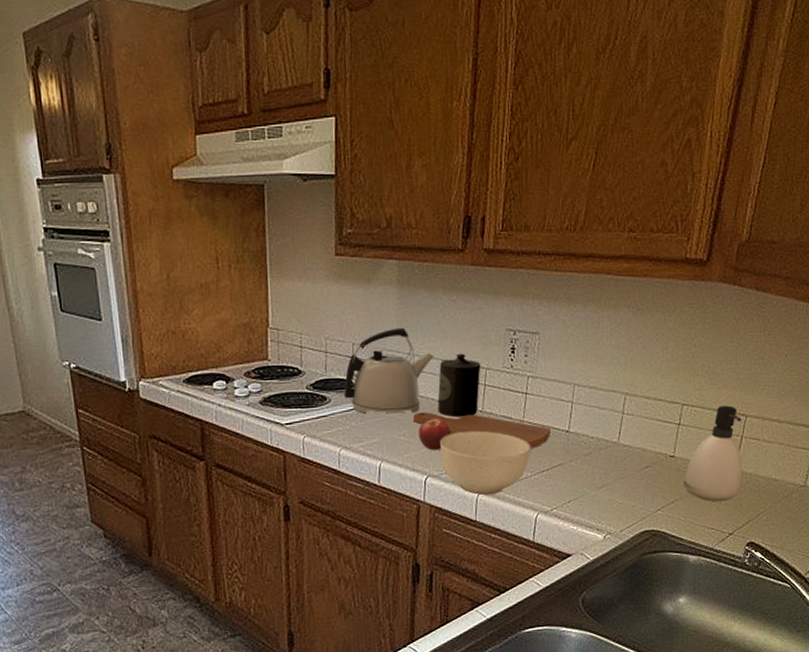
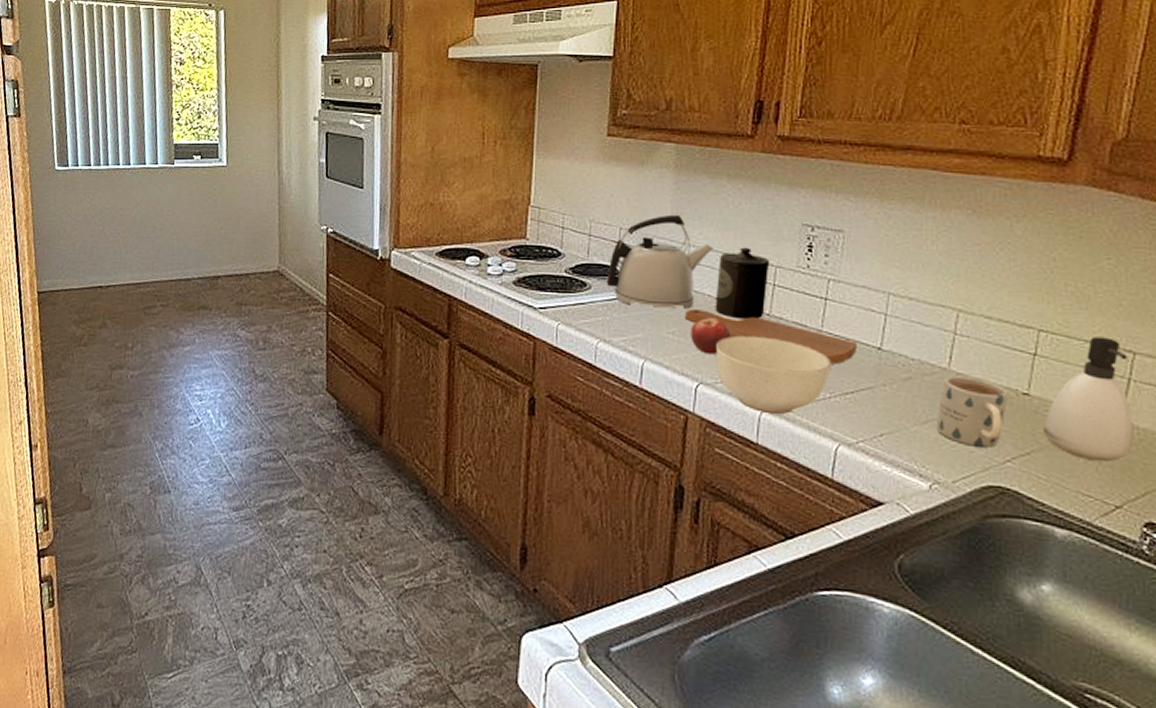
mug: none [610,447,660,502] -> present [937,375,1009,448]

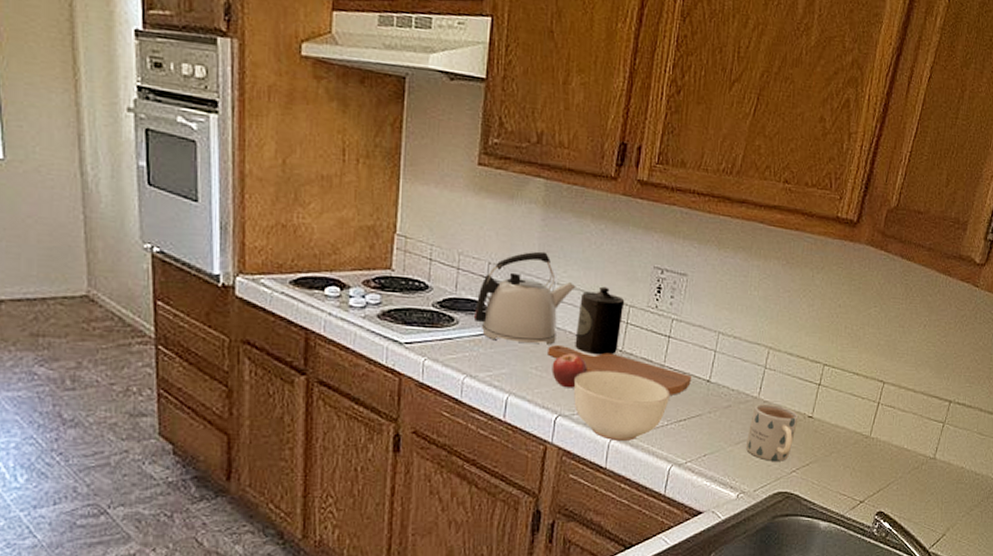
soap dispenser: present [1044,337,1133,462] -> none [820,370,879,468]

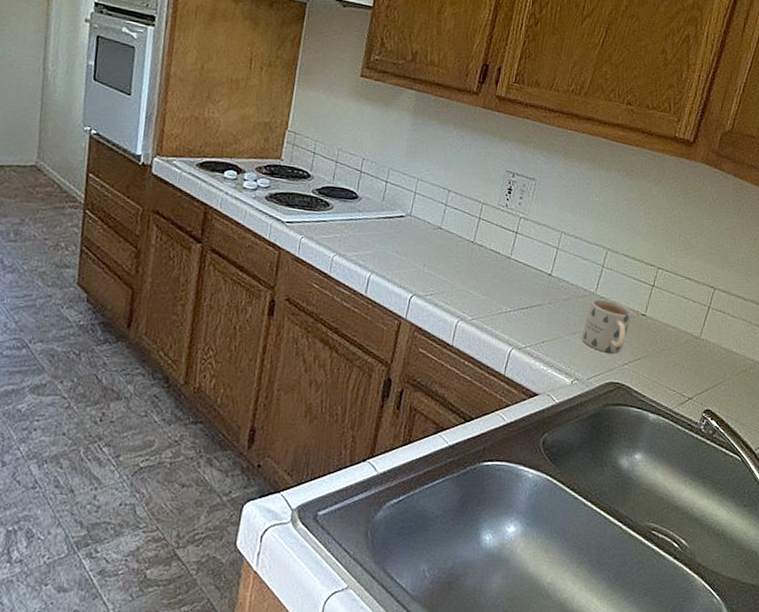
kettle: present [473,251,576,345] -> none [346,151,437,233]
cutting board: present [548,345,692,395] -> none [408,233,536,285]
fruit: present [551,353,588,388] -> none [410,241,443,272]
bowl: present [573,370,671,441] -> none [428,257,515,323]
canister: present [575,286,625,355] -> none [432,185,479,245]

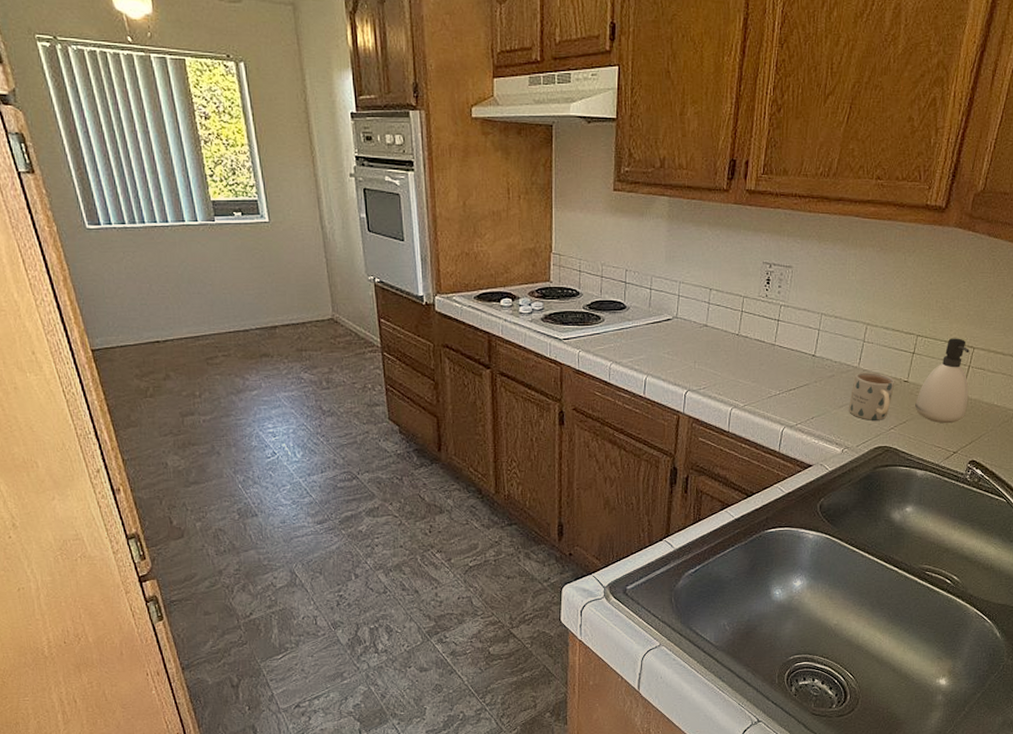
soap dispenser: none [651,275,710,366] -> present [915,338,970,424]

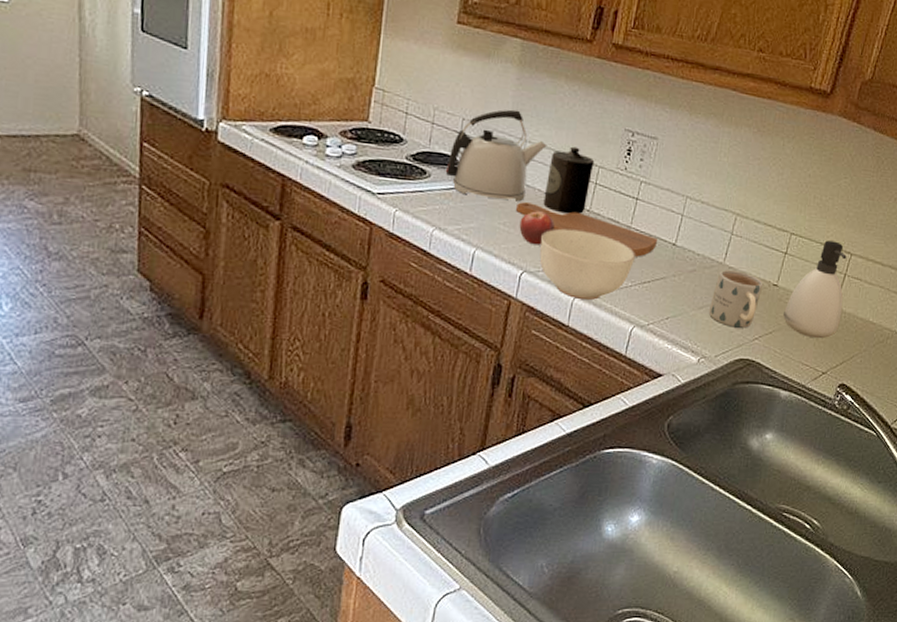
kettle: none [616,257,698,334] -> present [445,109,547,202]
cutting board: none [677,333,800,369] -> present [516,202,658,257]
fruit: none [681,340,711,368] -> present [519,211,556,246]
canister: none [699,282,739,339] -> present [543,146,595,214]
bowl: none [699,351,782,409] -> present [539,228,636,300]

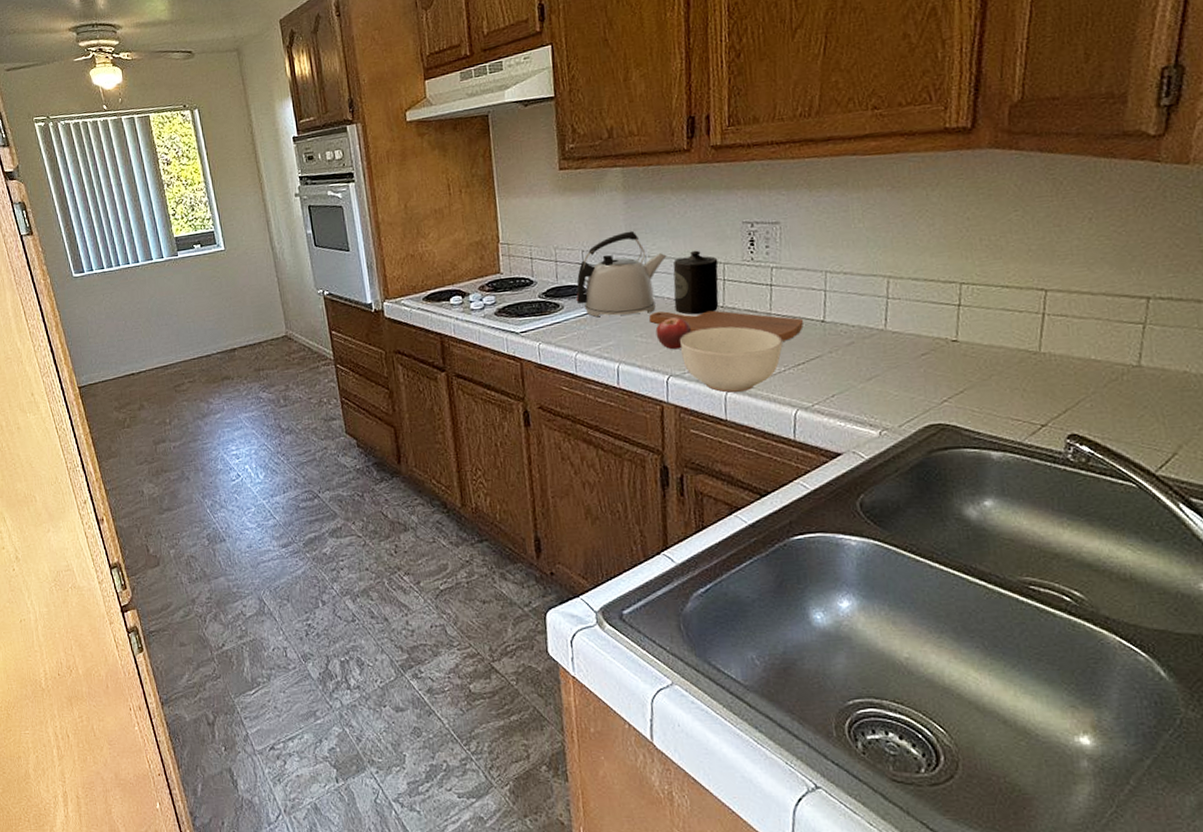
mug: present [709,269,764,328] -> none [879,333,940,394]
soap dispenser: present [783,240,847,339] -> none [973,280,1052,390]

